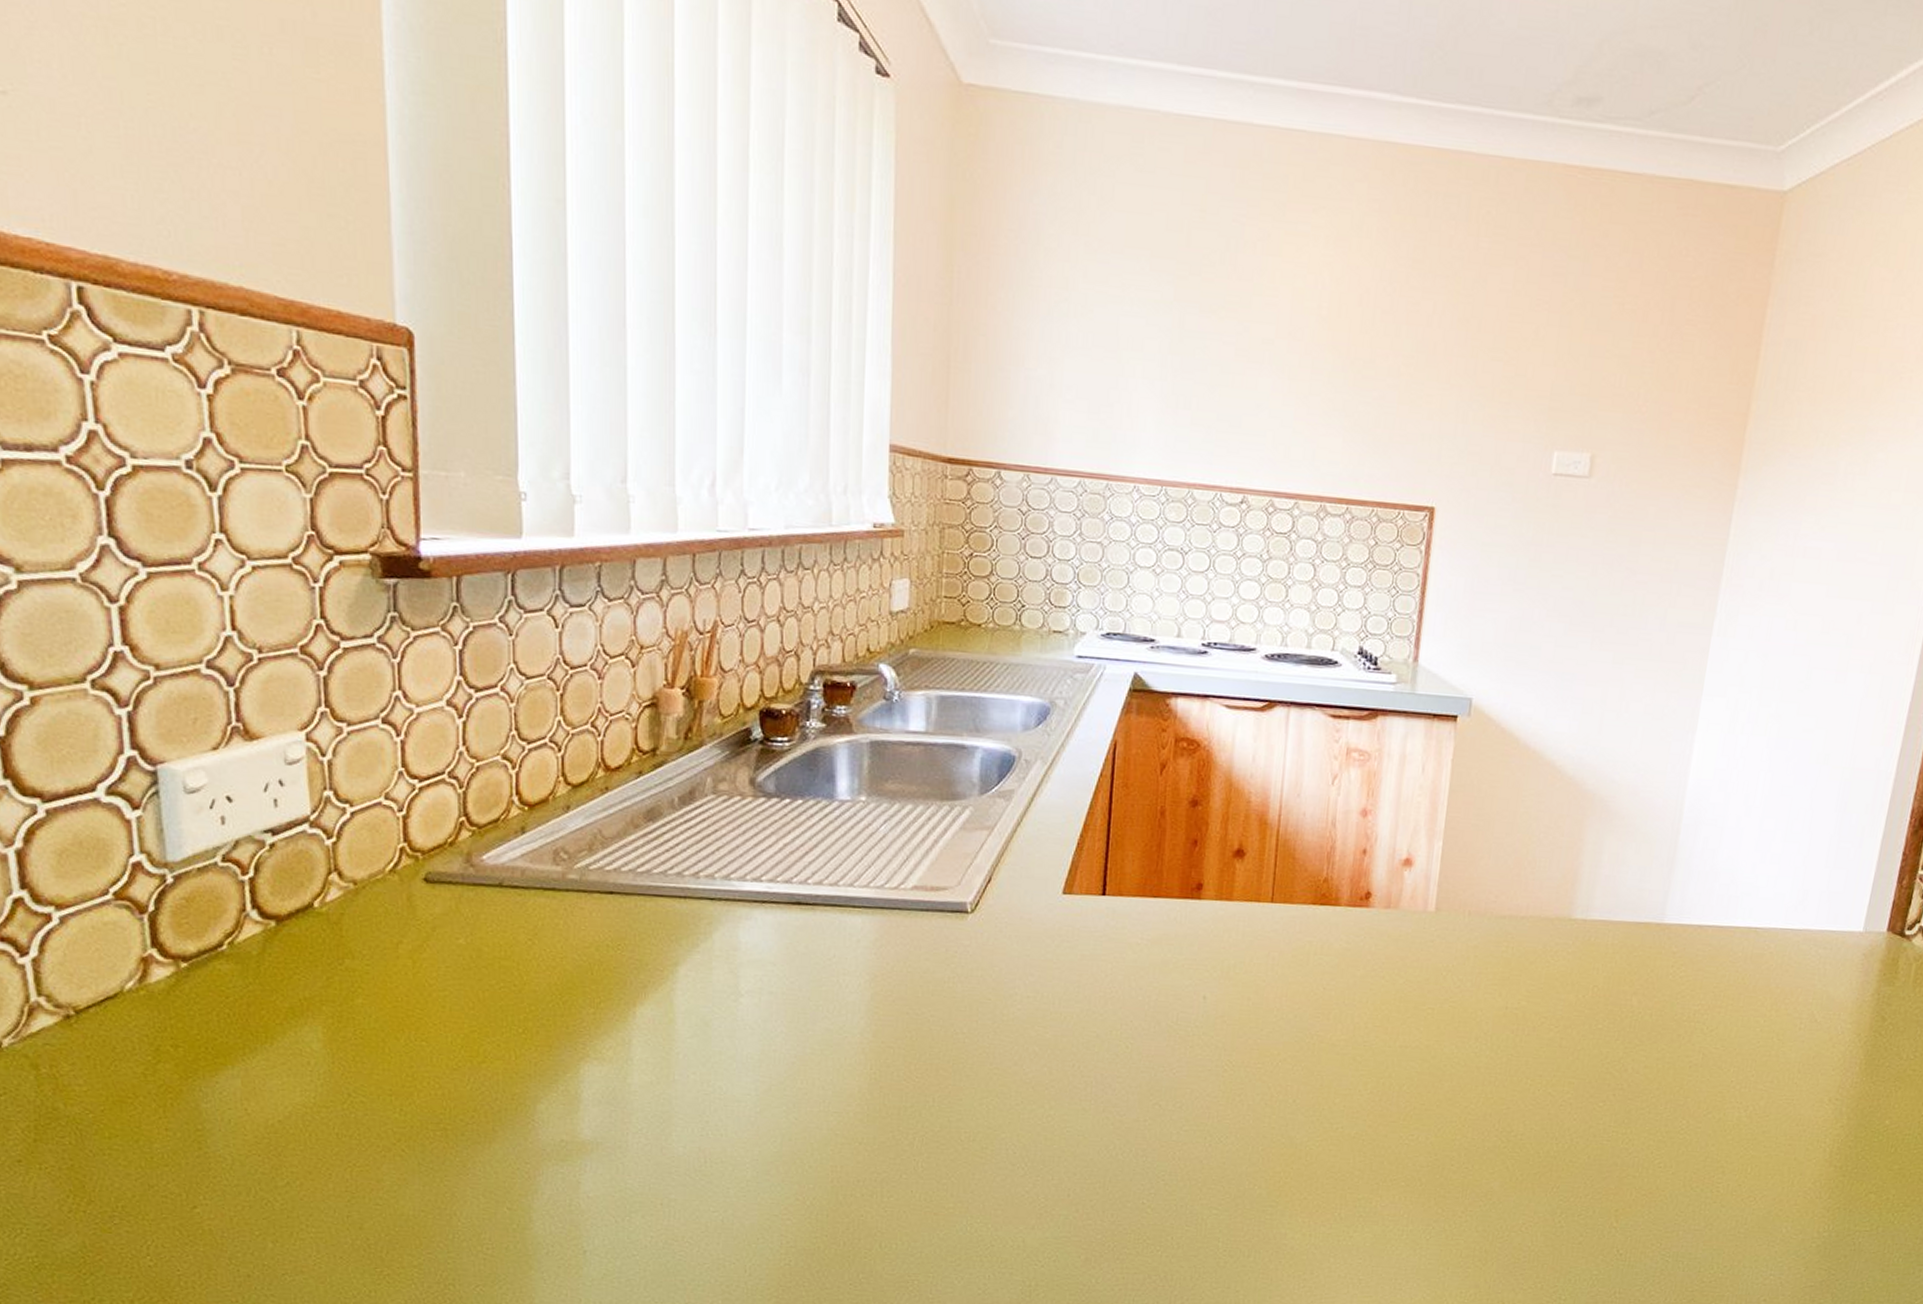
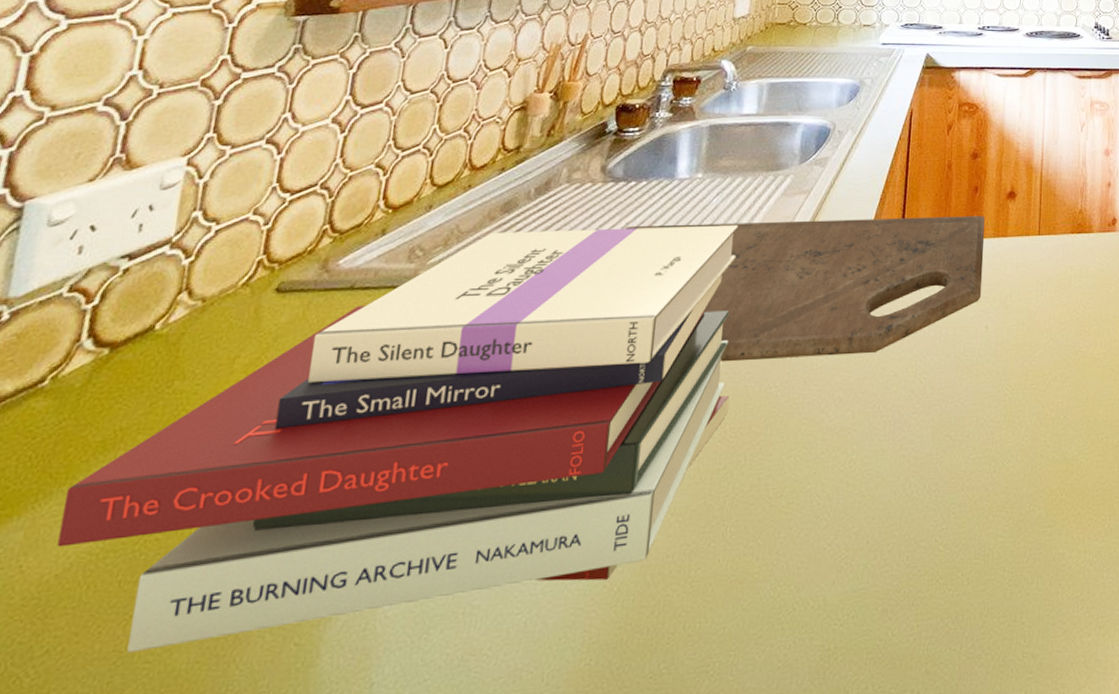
books: none [269,841,913,1195] -> present [57,224,739,653]
cutting board: none [782,848,1205,1011] -> present [624,216,985,362]

